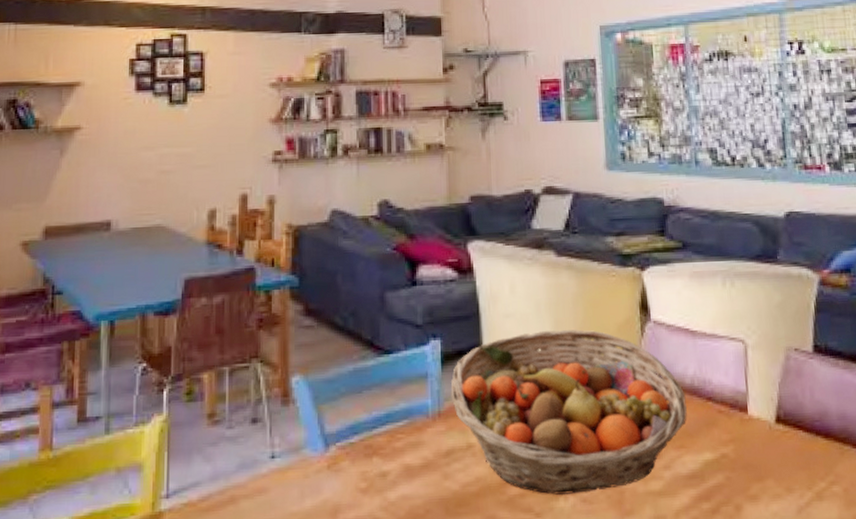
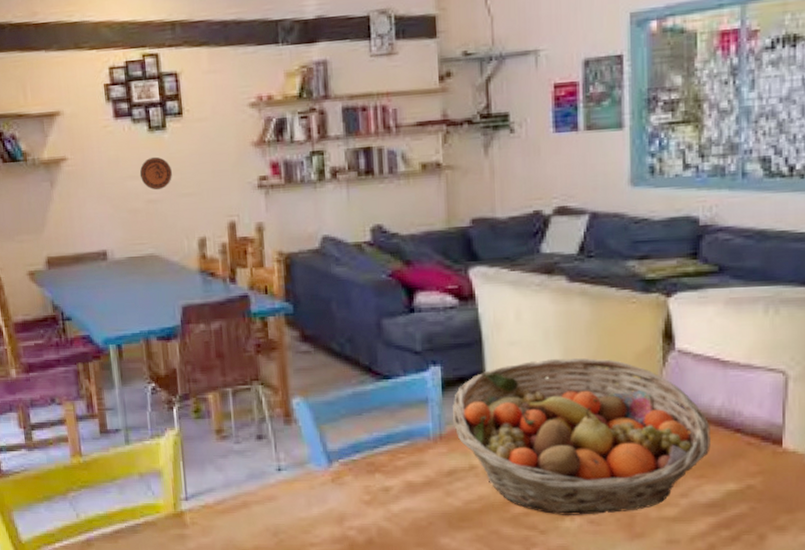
decorative plate: none [155,129,188,162] -> present [139,156,172,191]

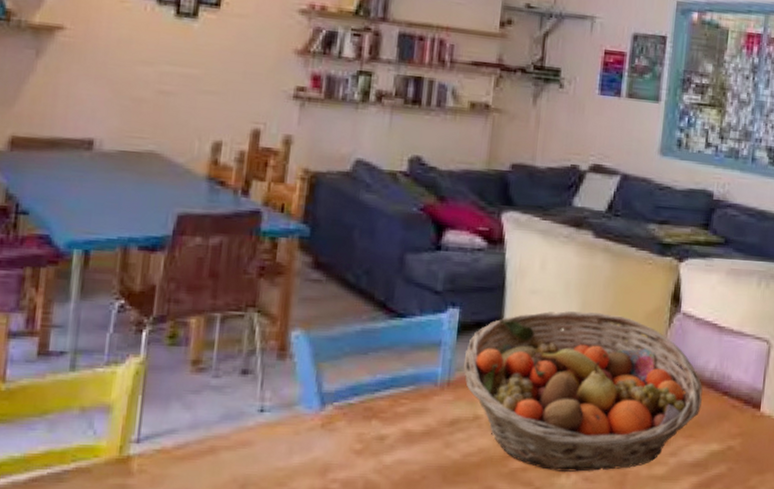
decorative plate: present [139,156,172,191] -> none [154,44,196,82]

